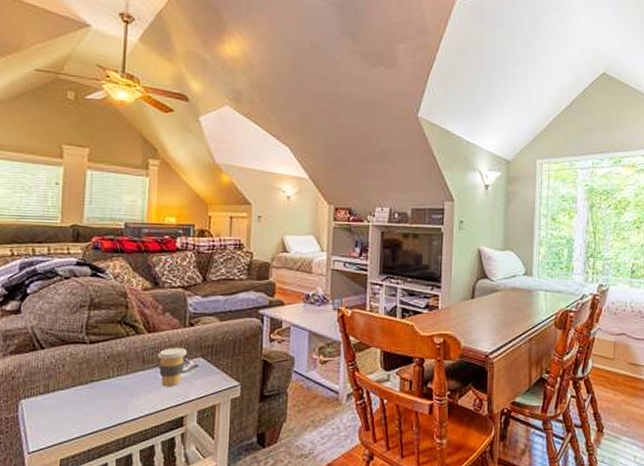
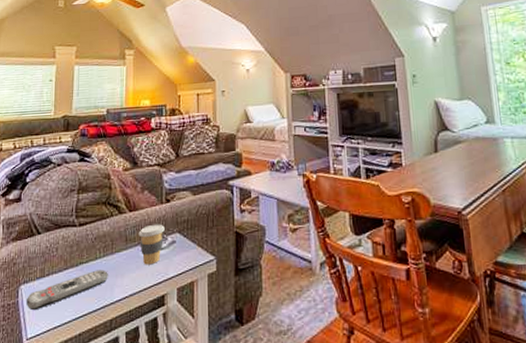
remote control: none [28,389,122,426] -> present [27,269,108,311]

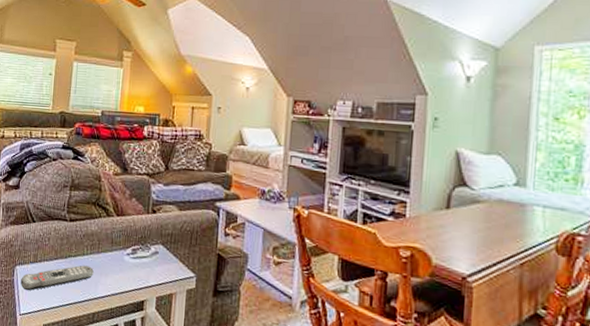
coffee cup: present [138,224,165,265] -> none [124,232,149,270]

